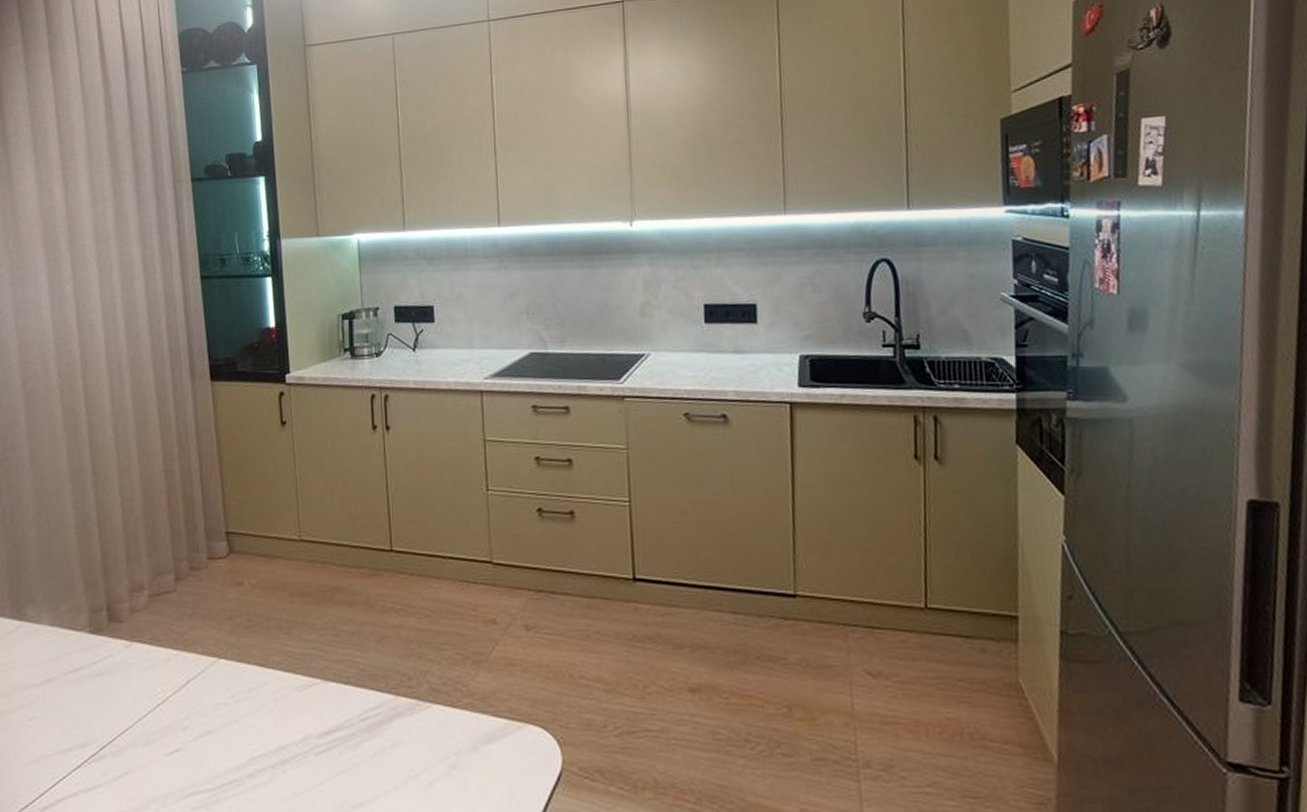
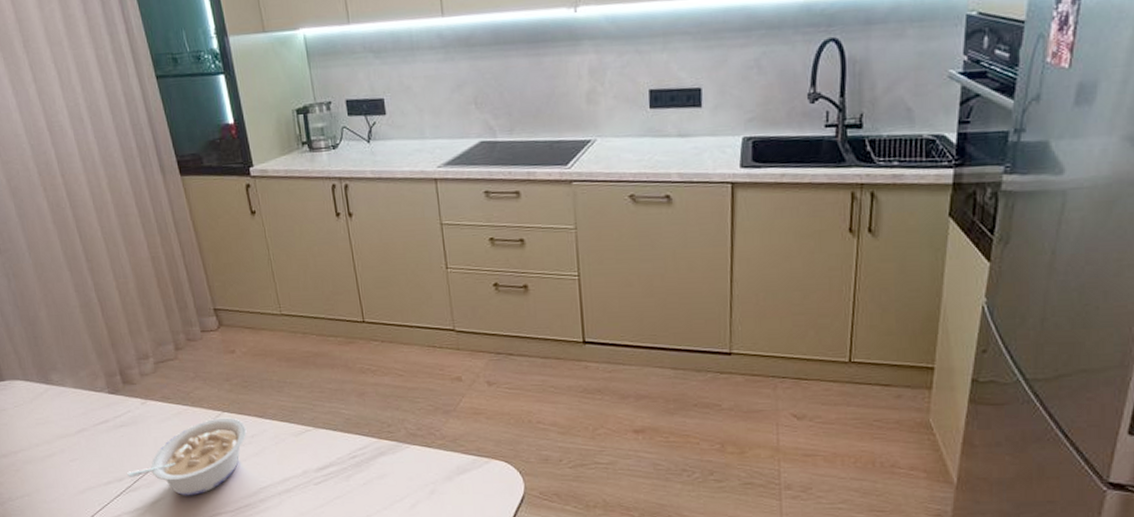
legume: none [94,666,244,768] -> present [127,417,247,496]

